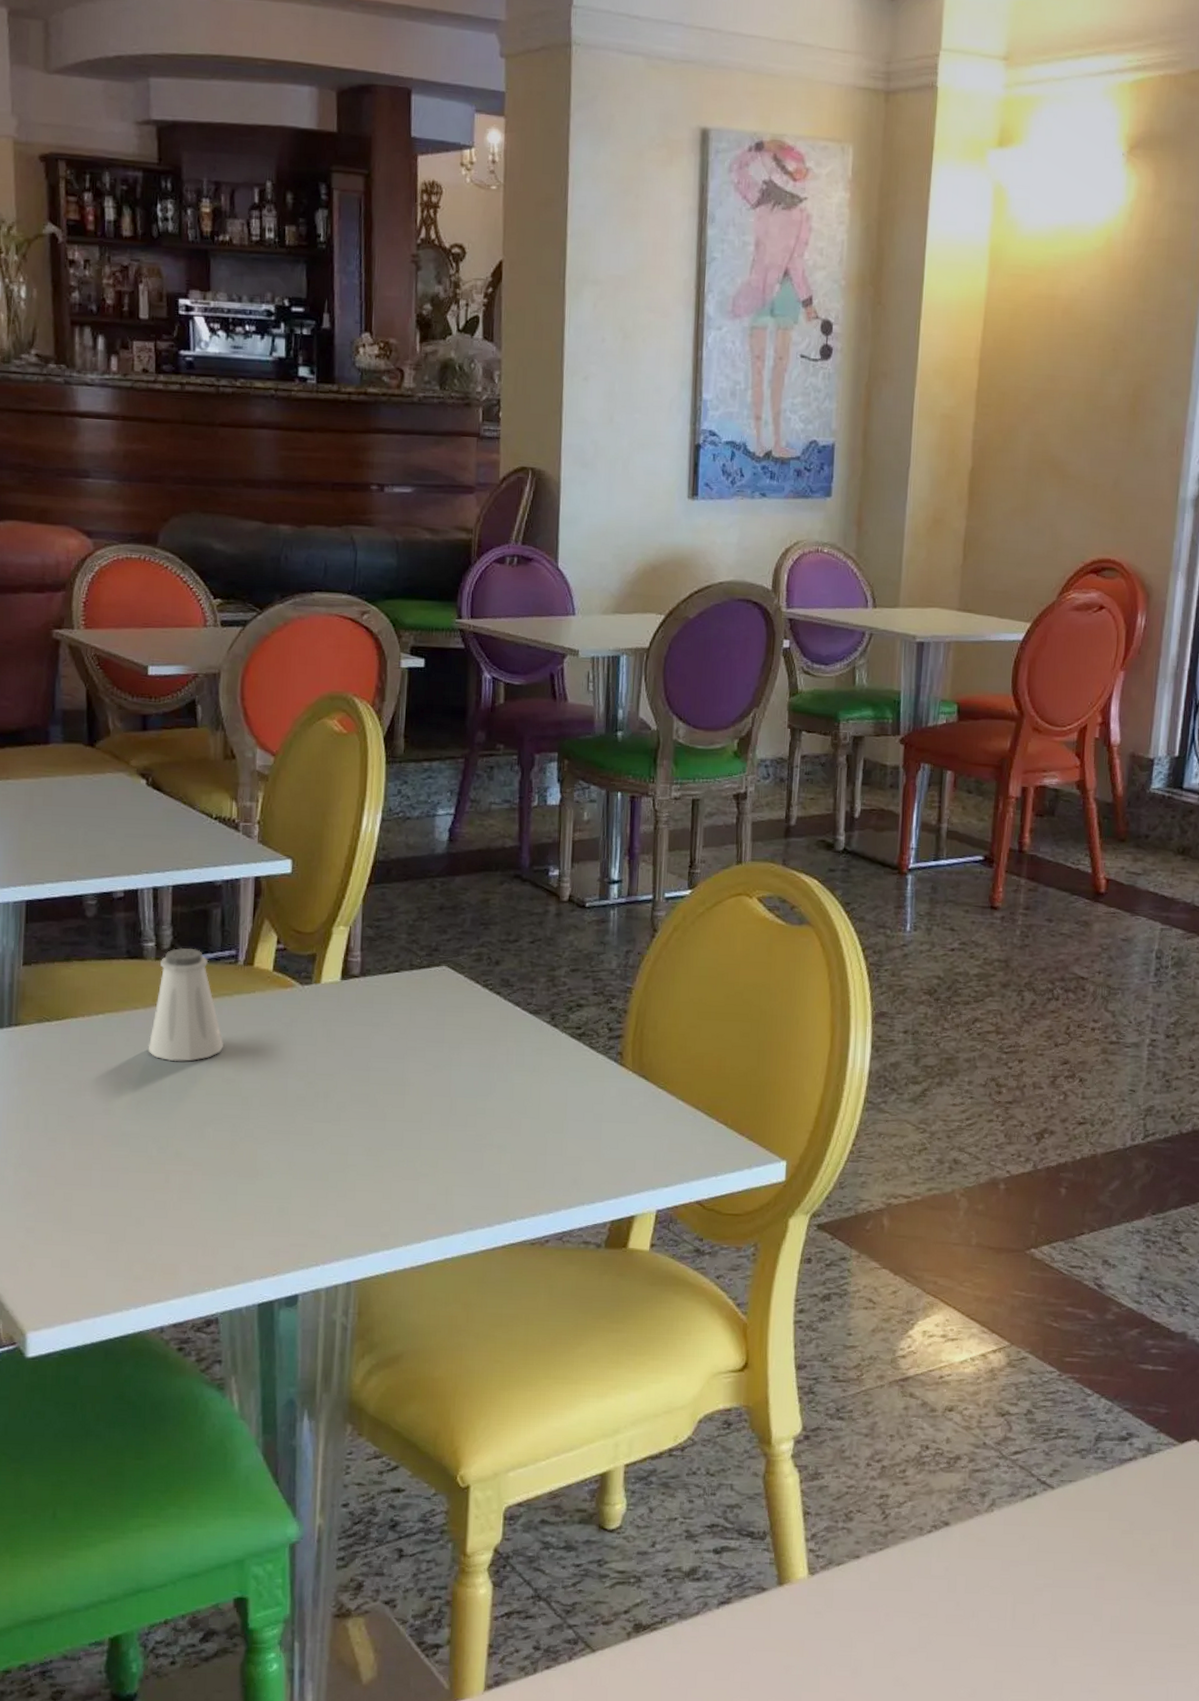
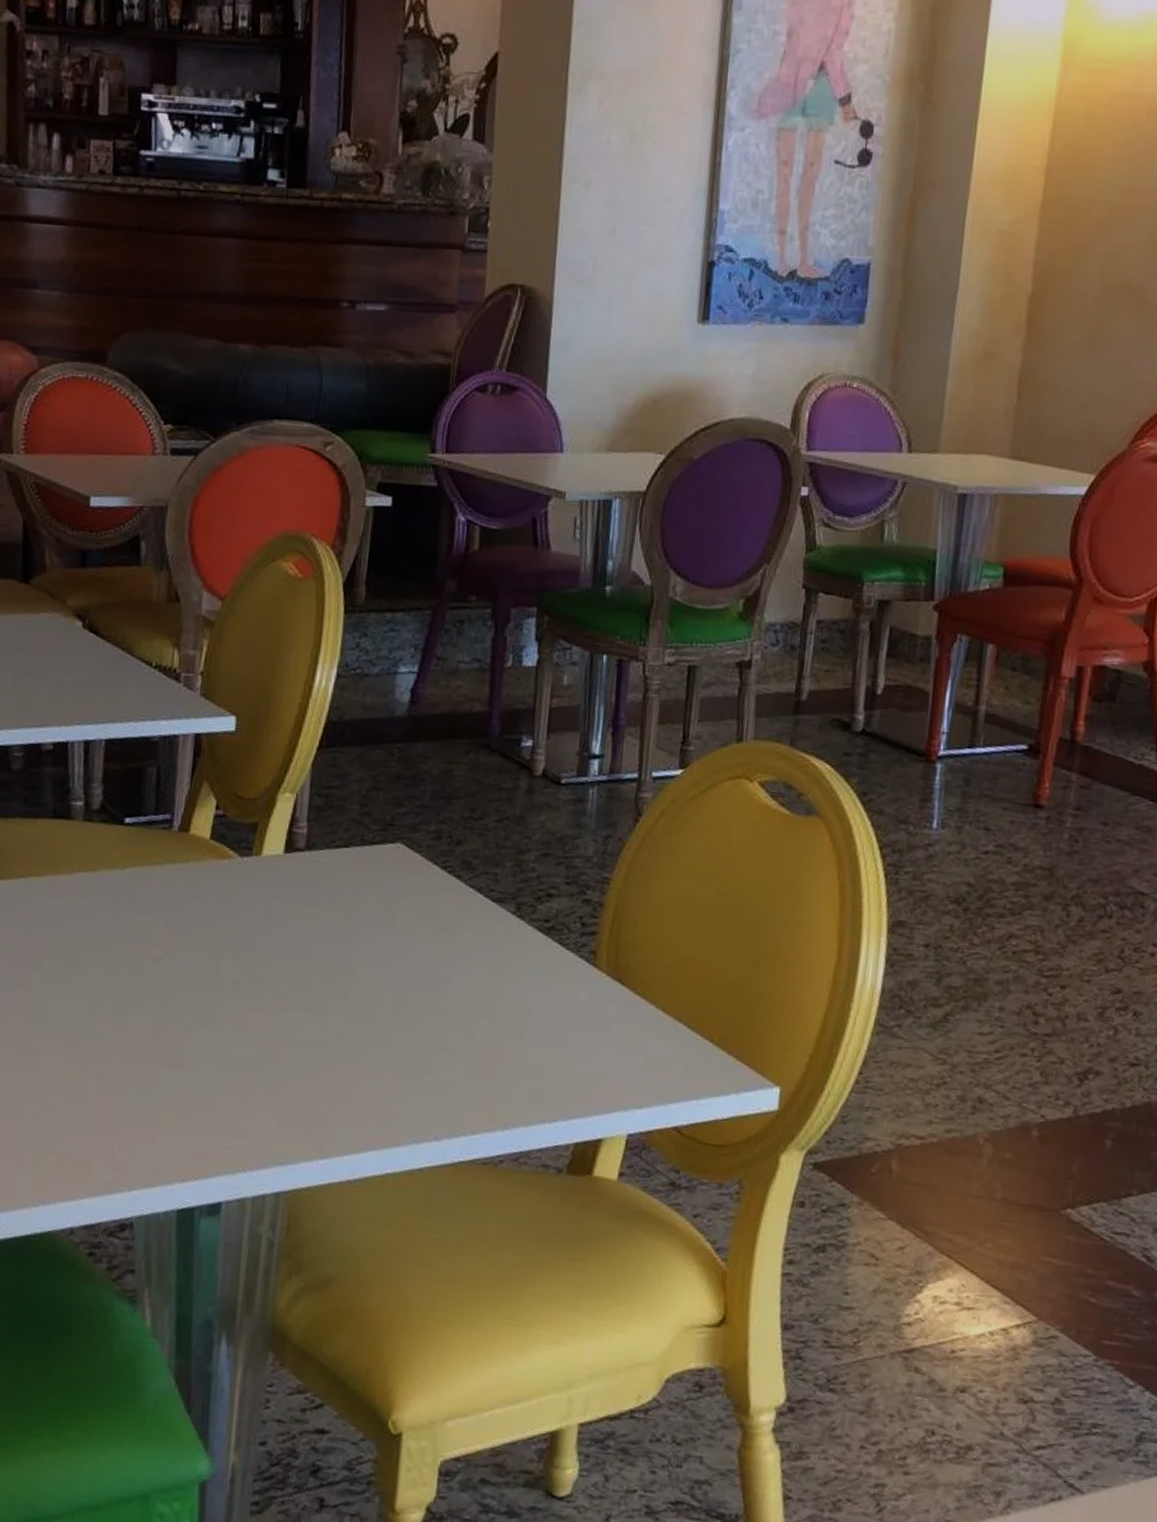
saltshaker: present [148,947,224,1062] -> none [70,808,153,935]

